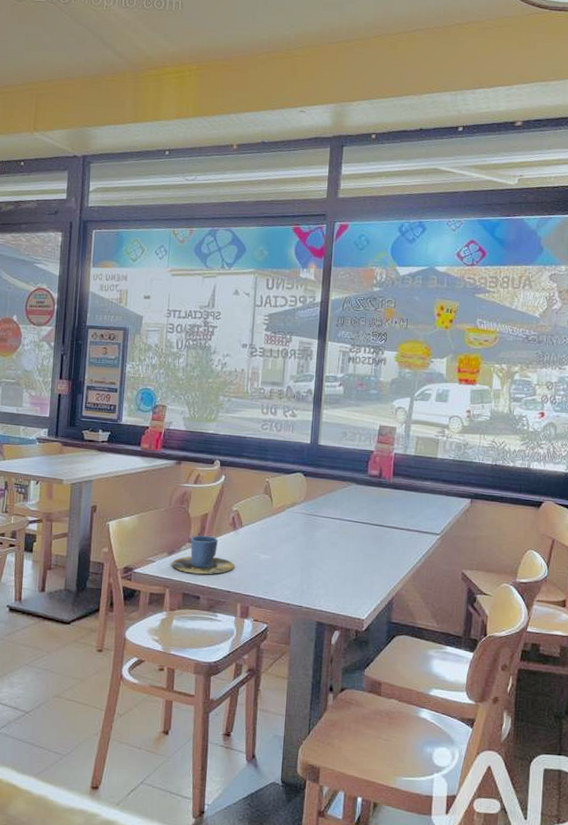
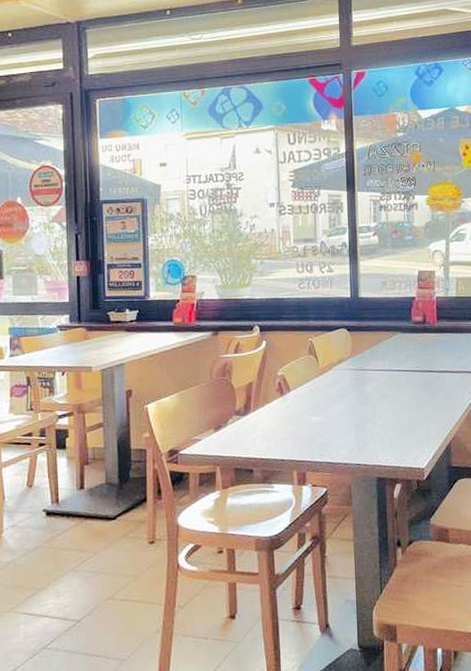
cup: present [172,535,235,575] -> none [220,405,286,447]

